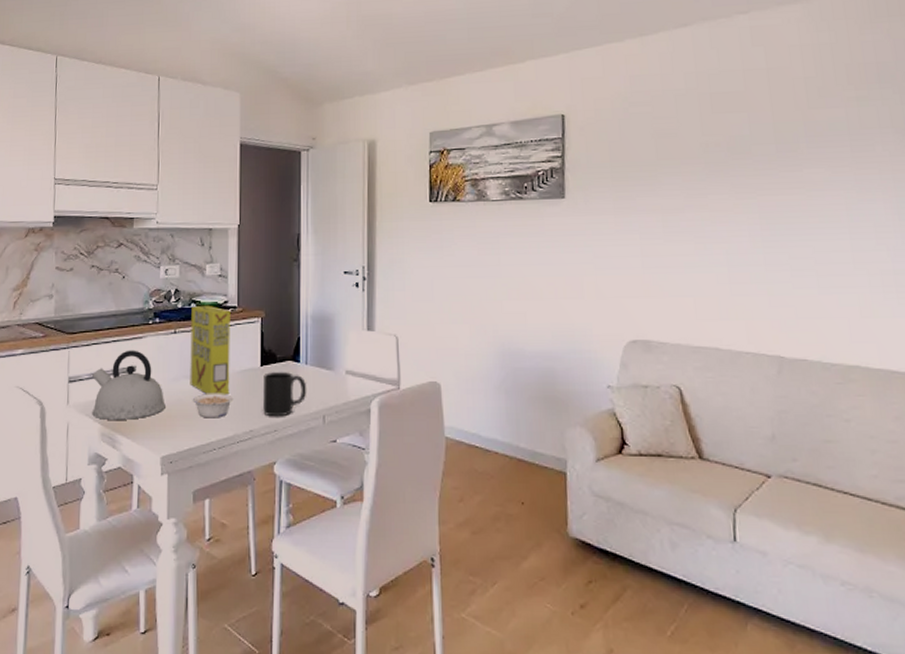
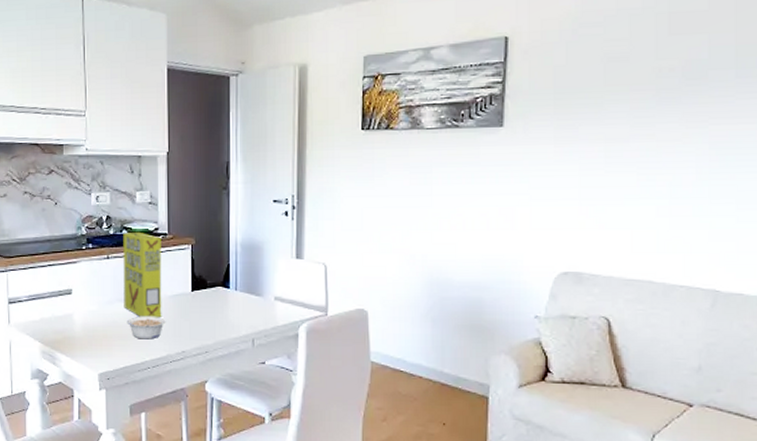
kettle: present [92,350,165,420] -> none [31,274,101,339]
mug: present [263,371,307,417] -> none [194,296,237,339]

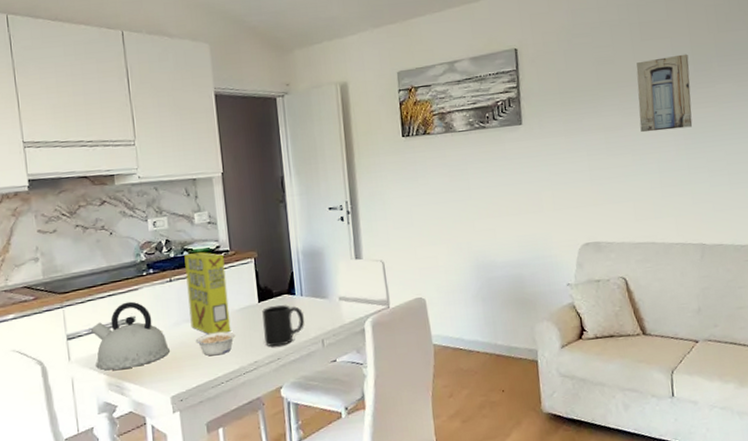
kettle: none [31,274,101,339] -> present [91,301,170,371]
mug: none [194,296,237,339] -> present [262,305,305,347]
wall art: none [652,54,730,148] -> present [636,54,693,133]

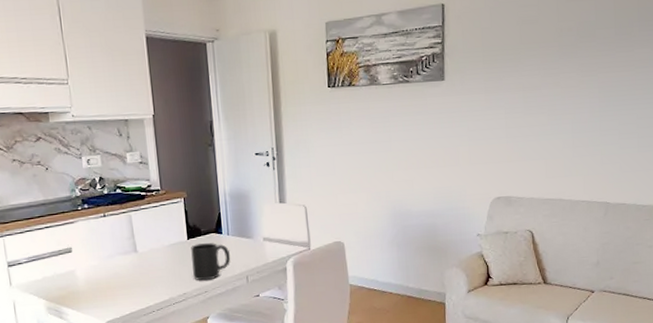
kettle: present [91,301,170,371] -> none [30,233,104,296]
cereal box: present [184,251,231,335] -> none [117,189,162,268]
legume: present [195,331,236,356] -> none [128,264,166,287]
wall art: present [636,54,693,133] -> none [558,17,611,94]

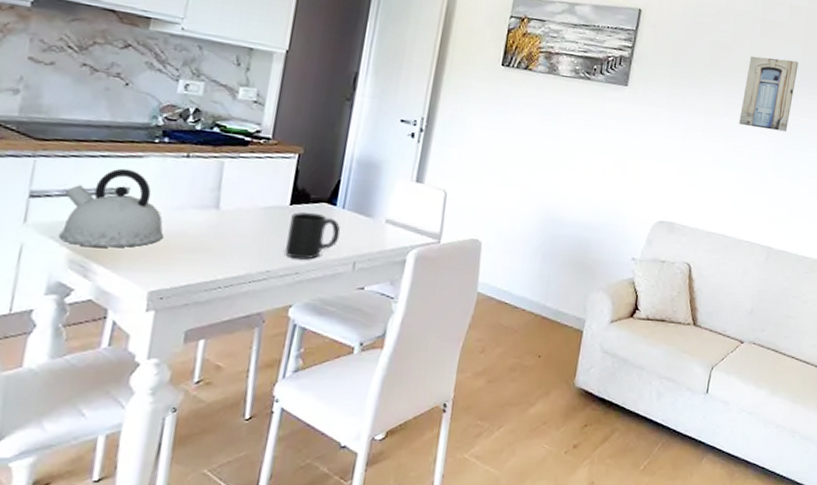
kettle: none [30,233,104,296] -> present [59,168,164,248]
wall art: none [558,17,611,94] -> present [739,56,799,132]

